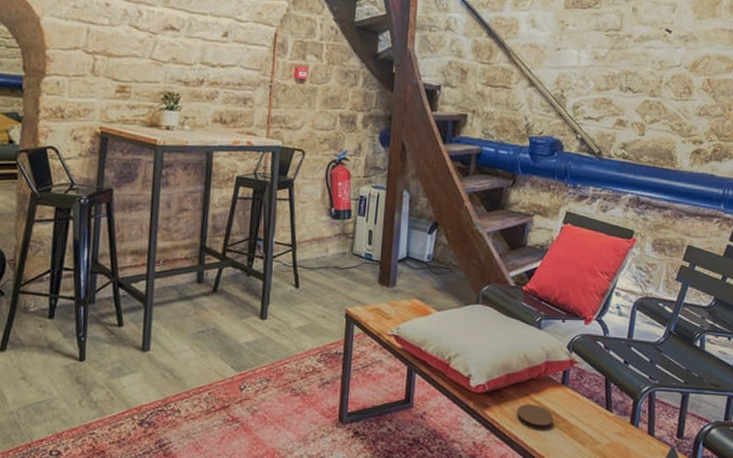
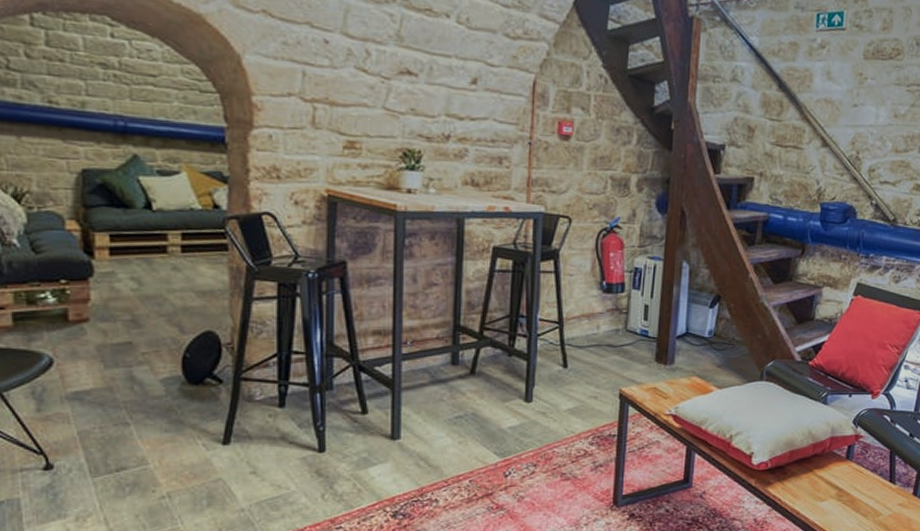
coaster: present [516,404,554,431] -> none [799,479,837,505]

